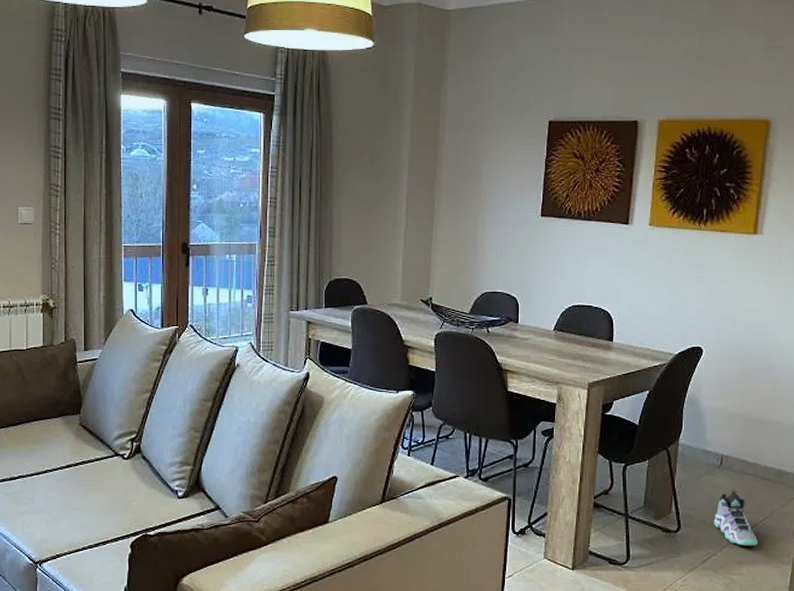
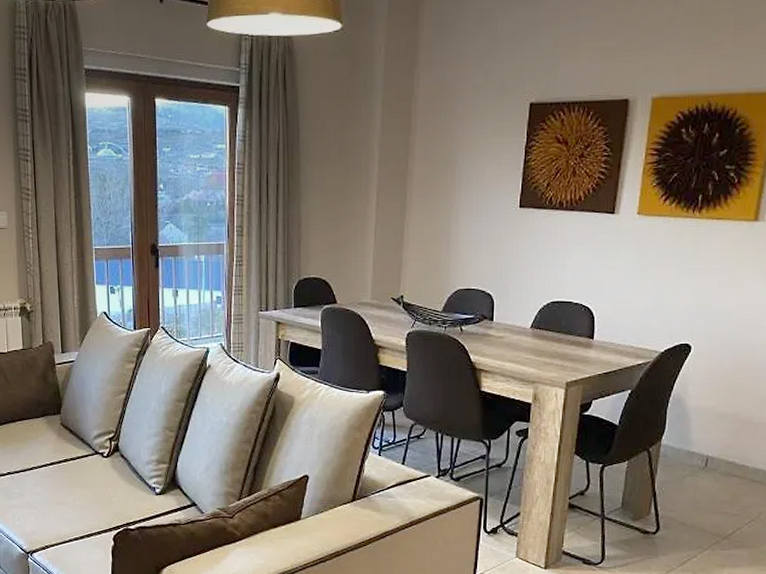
sneaker: present [714,490,758,546] -> none [695,492,742,549]

